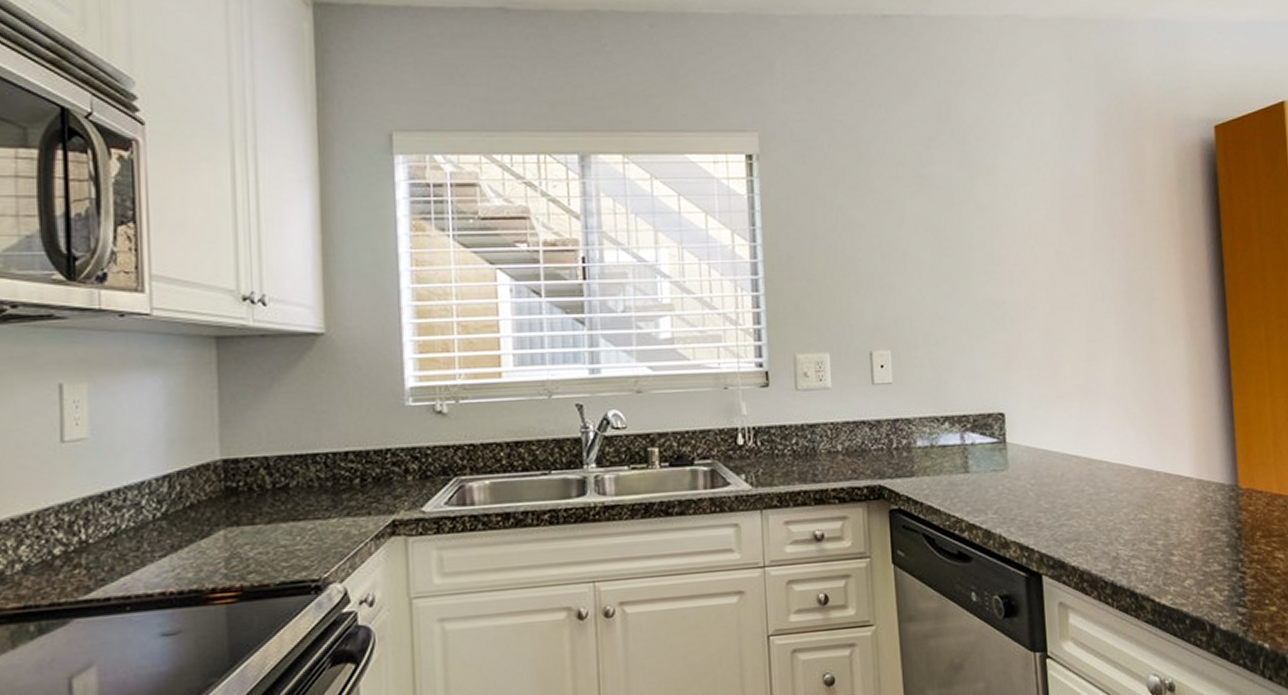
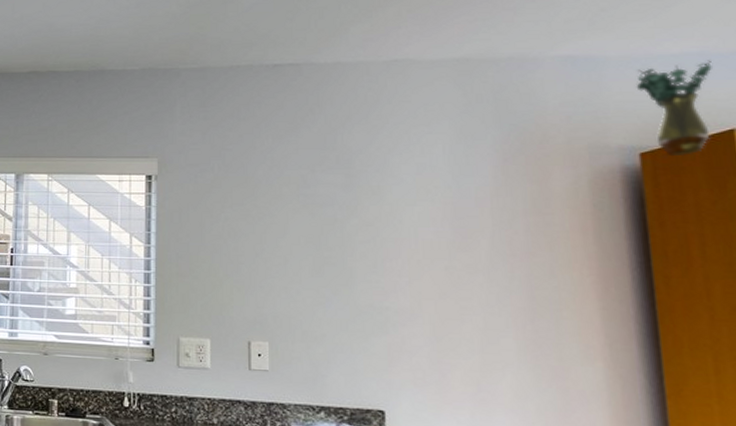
vase: none [1212,30,1269,129] -> present [636,60,712,157]

